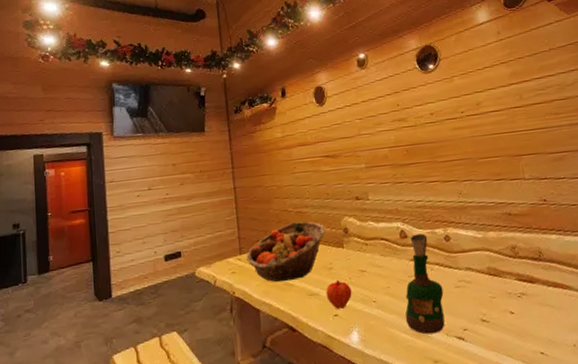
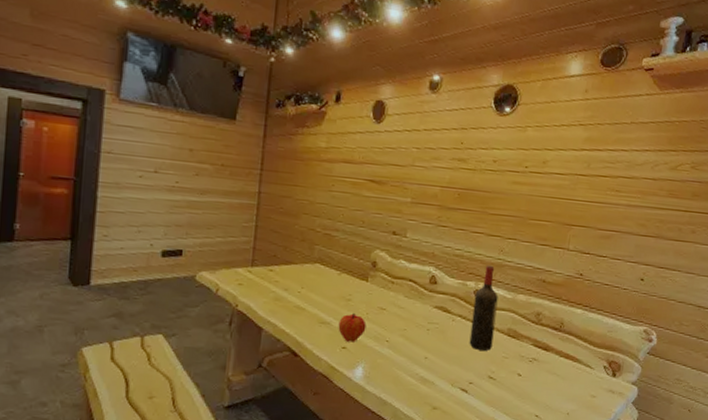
fruit basket: present [246,221,326,282] -> none [258,244,353,305]
grog bottle: present [405,233,445,335] -> none [414,282,460,382]
wine bottle: none [446,209,477,295] -> present [469,265,499,351]

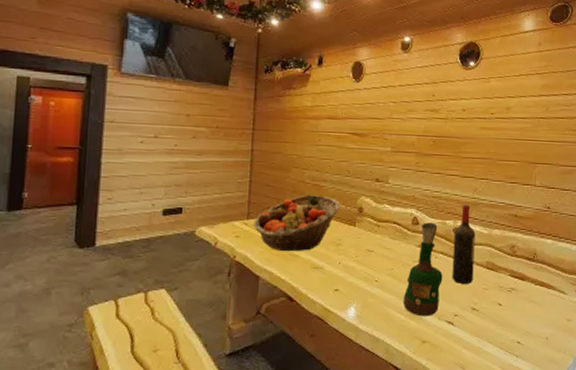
fruit basket: none [258,244,353,305] -> present [254,195,341,251]
fruit: present [338,312,367,342] -> none [330,256,356,284]
grog bottle: none [414,282,460,382] -> present [402,222,443,317]

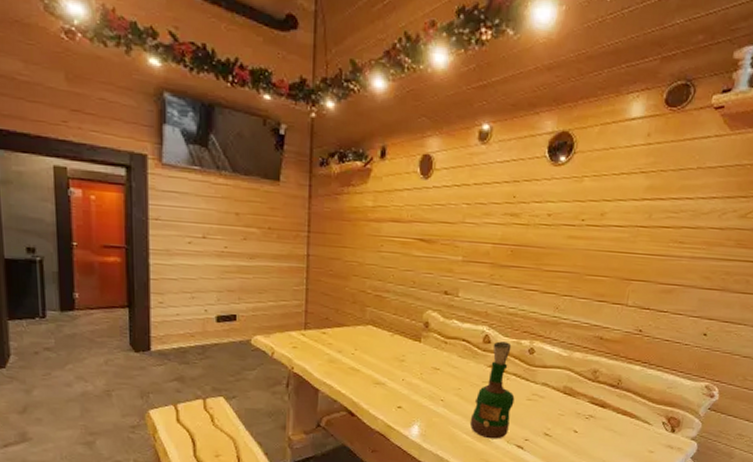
fruit basket: present [254,195,341,251] -> none [311,306,405,366]
wine bottle: present [452,204,476,284] -> none [524,323,554,408]

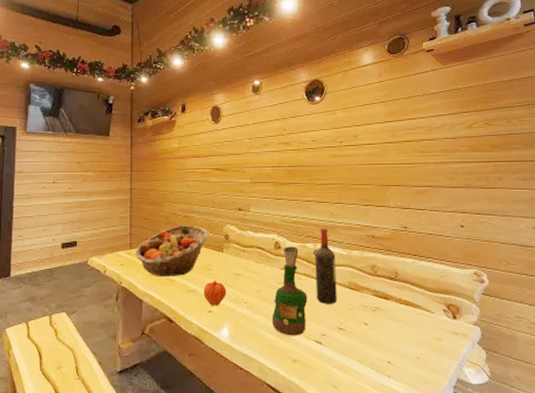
fruit basket: none [311,306,405,366] -> present [135,225,209,276]
fruit: none [393,372,421,402] -> present [203,279,227,306]
wine bottle: none [524,323,554,408] -> present [315,227,337,304]

